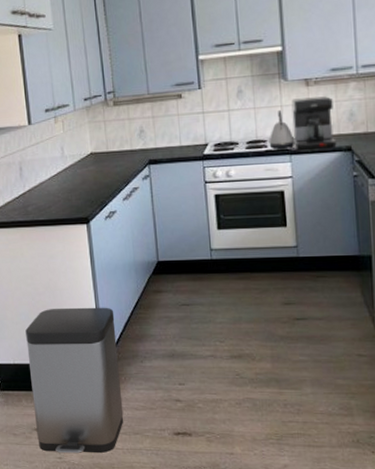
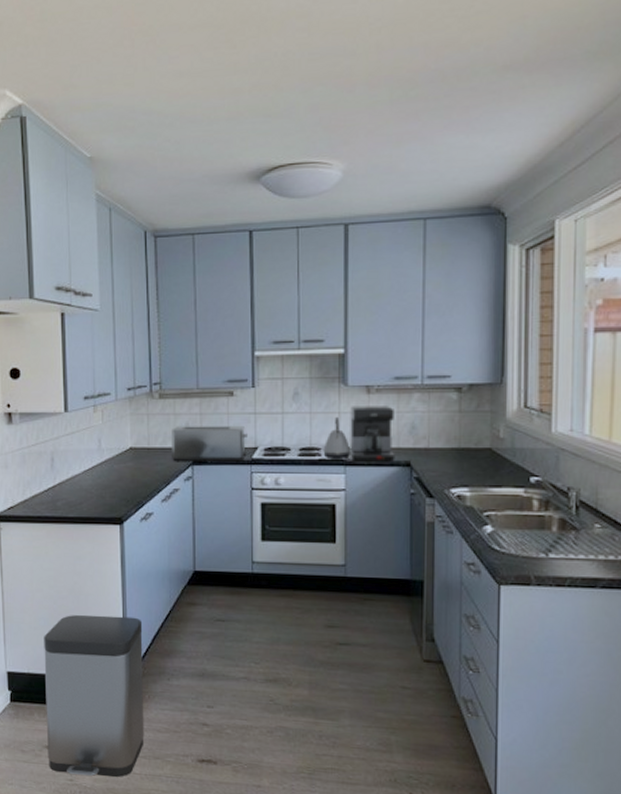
toaster: none [127,125,199,162] -> present [172,426,249,462]

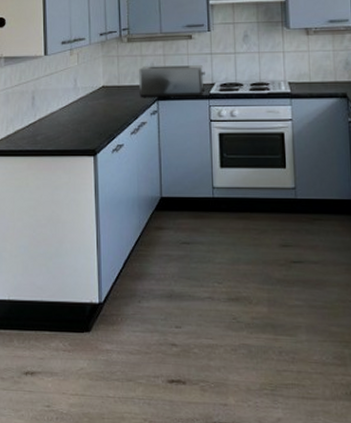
pedal bin: present [44,614,144,777] -> none [24,241,118,402]
kettle: present [323,416,351,460] -> none [271,55,296,93]
coffee maker: present [350,406,395,462] -> none [293,45,334,94]

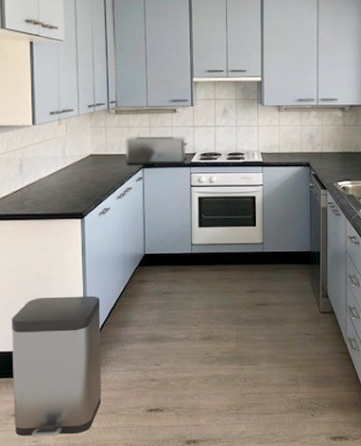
pedal bin: none [24,241,118,402] -> present [12,296,102,437]

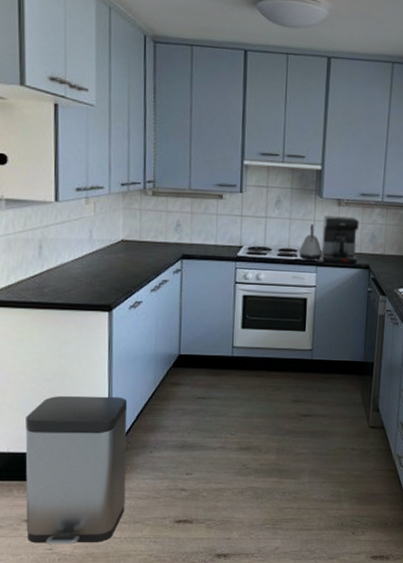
toaster: present [126,137,189,165] -> none [162,222,235,258]
kettle: none [246,129,267,162] -> present [299,223,323,261]
coffee maker: none [266,121,299,163] -> present [321,215,359,264]

